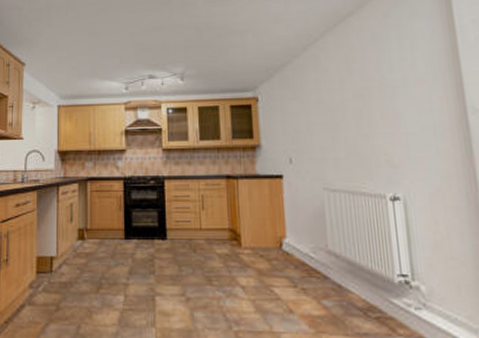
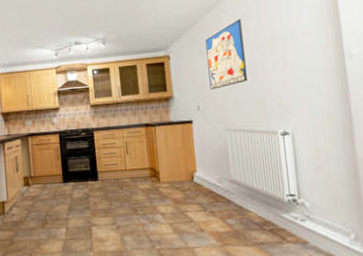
wall art: none [300,61,350,140] -> present [205,19,247,90]

